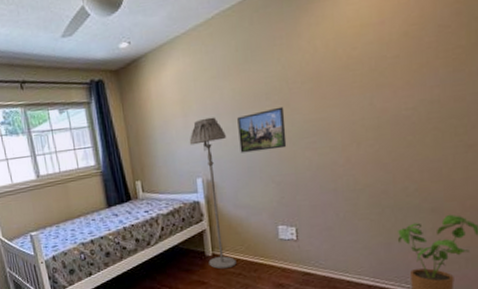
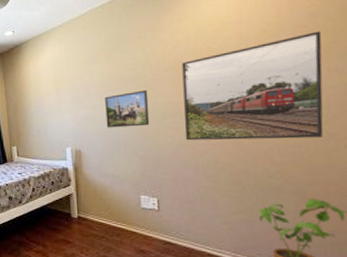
floor lamp: present [189,117,237,269] -> none [61,95,100,231]
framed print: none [320,31,465,162] -> present [182,31,324,141]

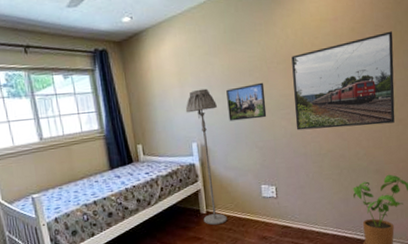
floor lamp: none [61,95,100,231] -> present [185,88,227,225]

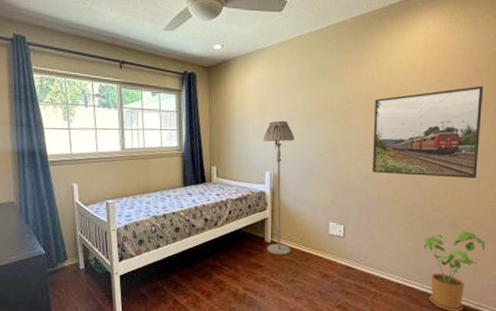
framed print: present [226,82,267,121] -> none [305,121,344,156]

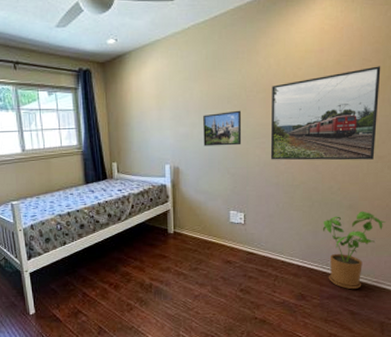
floor lamp: present [263,120,294,256] -> none [161,113,194,246]
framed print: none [305,121,344,156] -> present [203,110,242,146]

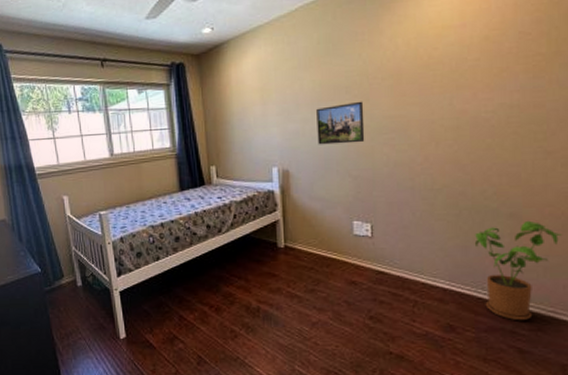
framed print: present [270,66,381,160] -> none [401,39,545,159]

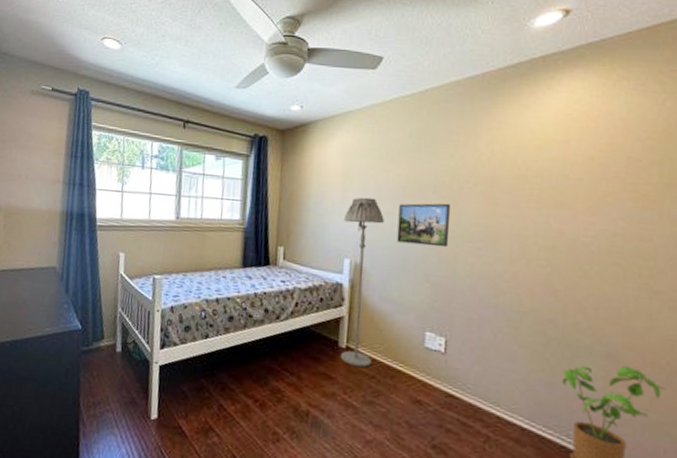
floor lamp: none [266,107,309,262] -> present [340,197,384,368]

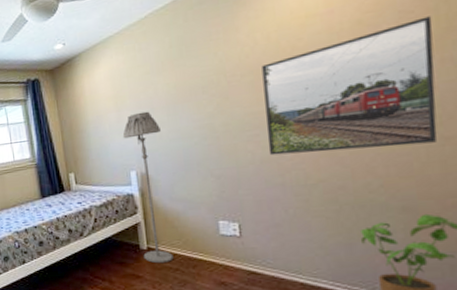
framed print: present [396,203,451,248] -> none [172,100,227,147]
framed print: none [487,168,657,294] -> present [261,16,438,156]

